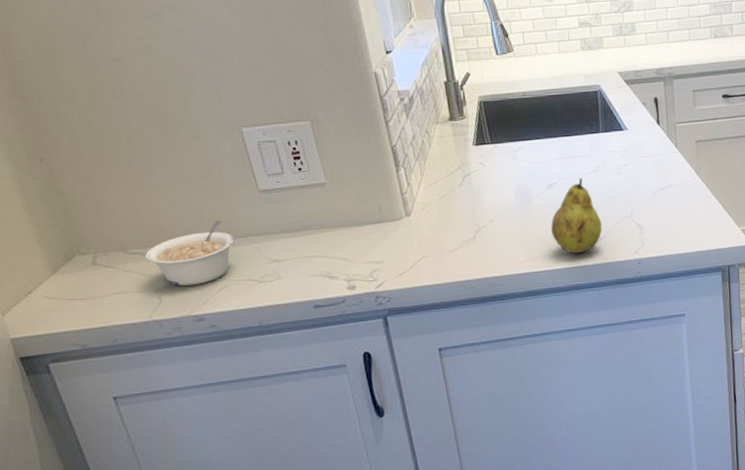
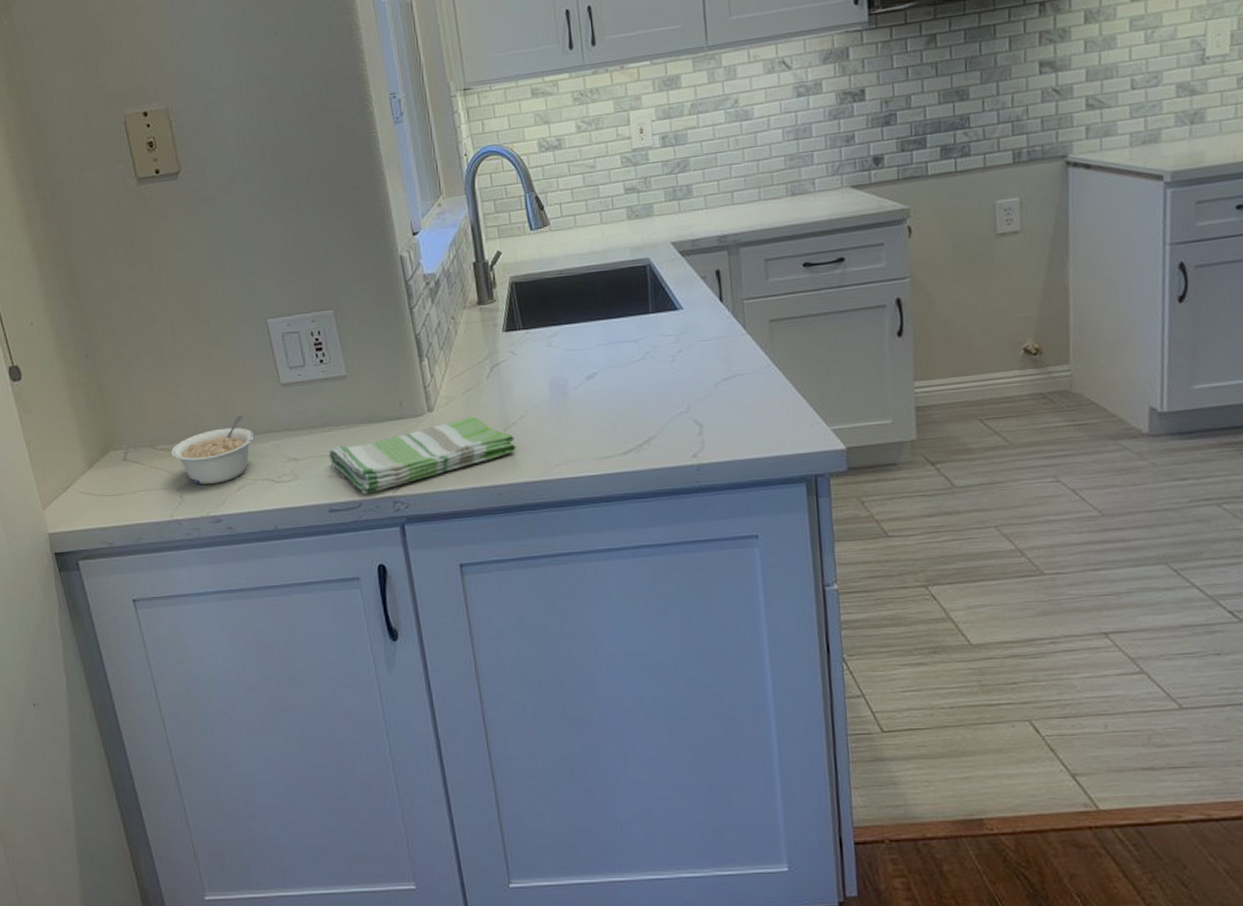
dish towel: none [311,220,487,291] -> present [328,416,516,494]
fruit: present [550,177,602,253] -> none [590,366,652,456]

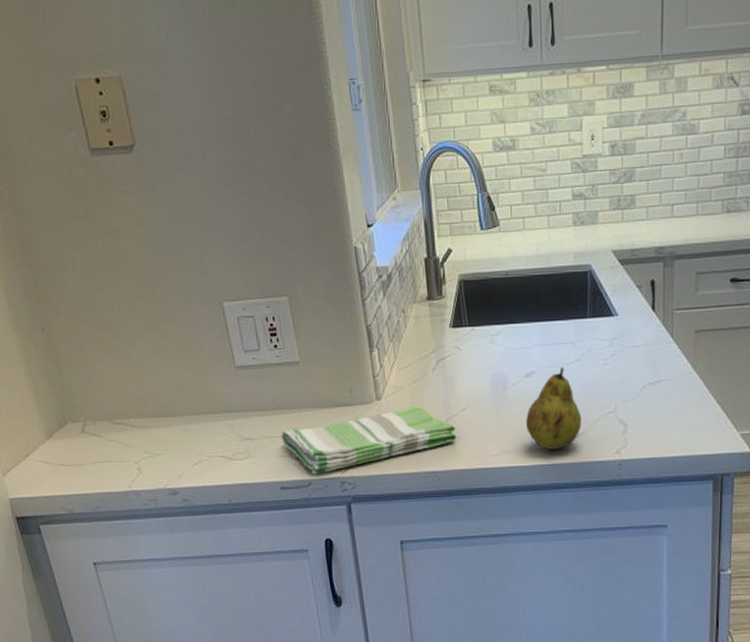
legume: present [171,415,255,485] -> none [129,394,210,459]
fruit: none [590,366,652,456] -> present [525,367,582,450]

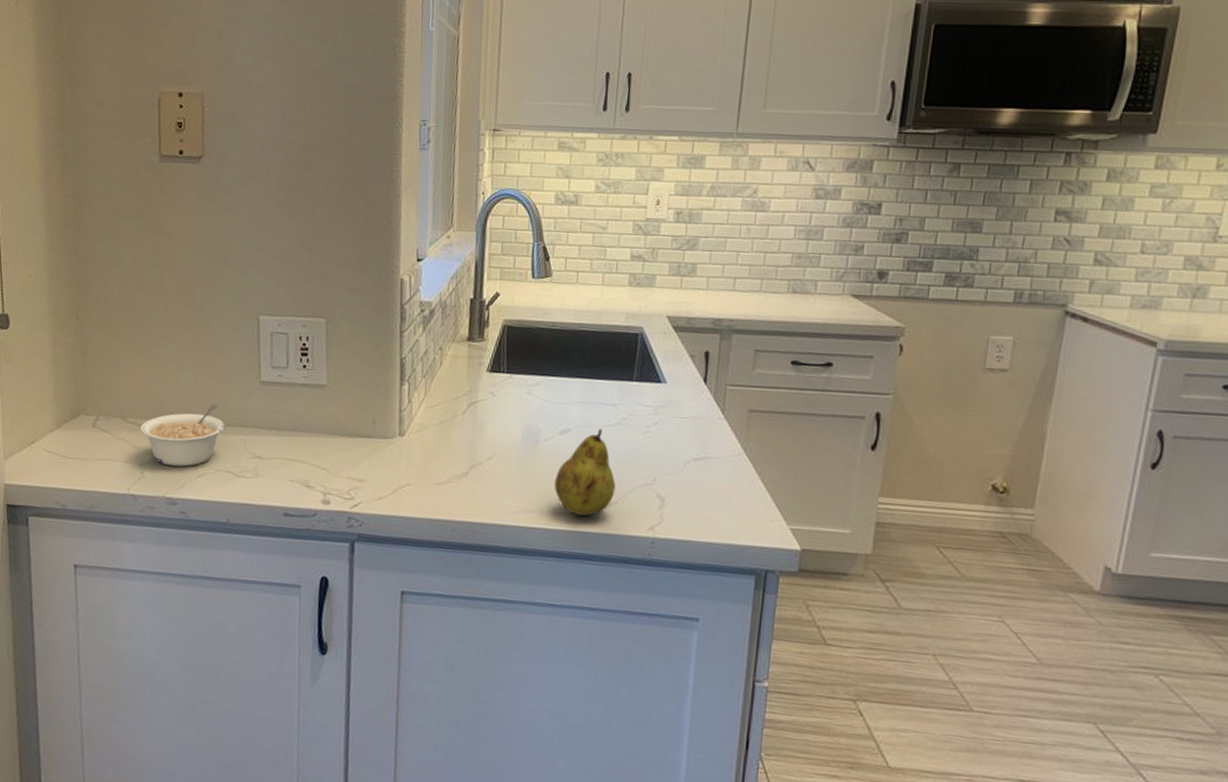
legume: none [129,394,210,459] -> present [140,404,225,467]
dish towel: present [281,406,457,474] -> none [293,448,479,505]

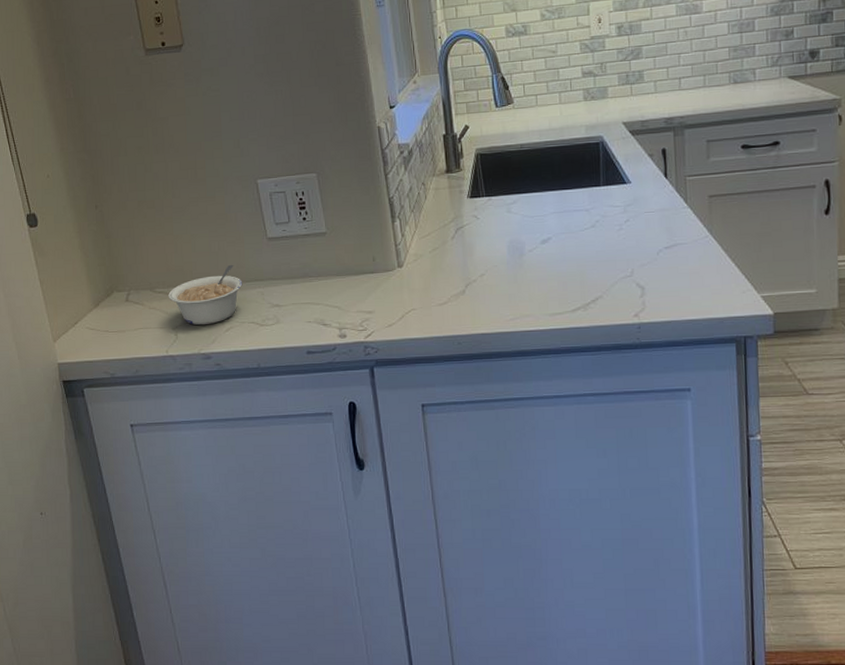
fruit: present [553,428,616,516] -> none [543,233,599,313]

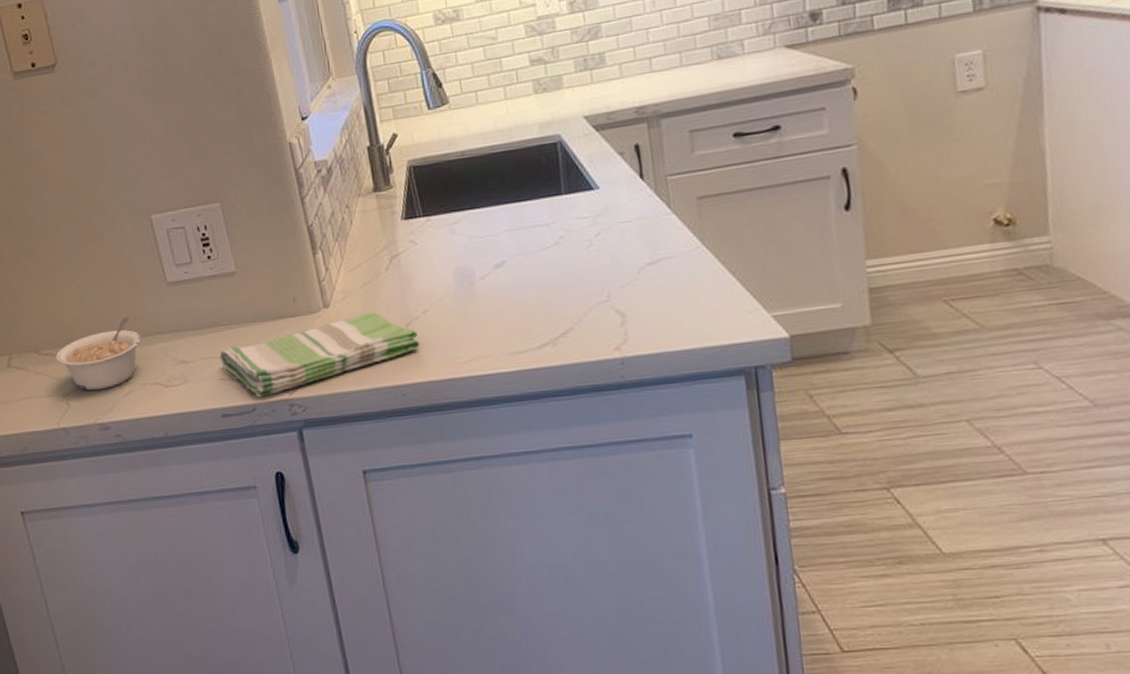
dish towel: none [308,273,476,339] -> present [219,311,420,398]

